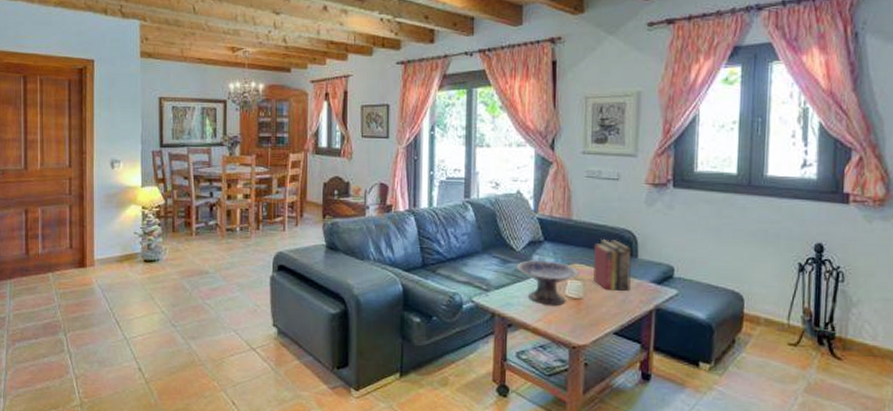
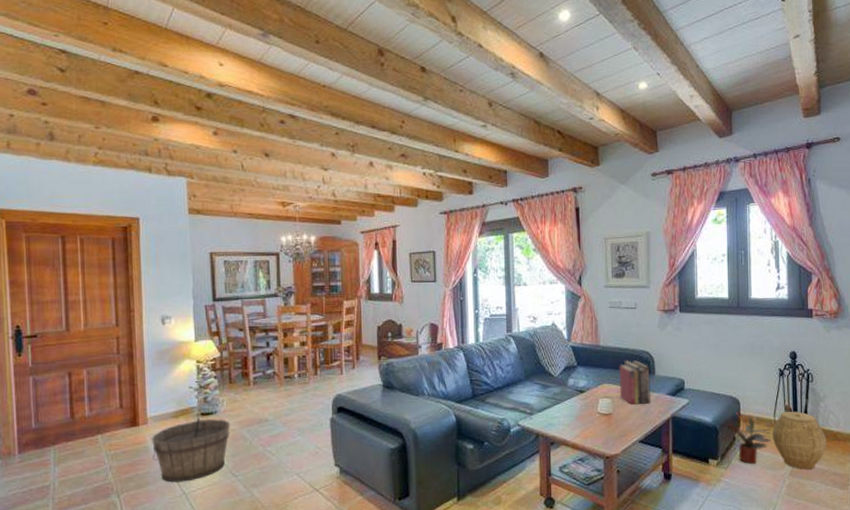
wooden bucket: none [98,259,172,327] -> present [152,412,231,483]
decorative bowl: present [517,260,580,306] -> none [556,383,609,422]
potted plant: none [727,310,784,374] -> present [728,412,772,465]
woven basket: none [784,314,858,388] -> present [772,411,827,470]

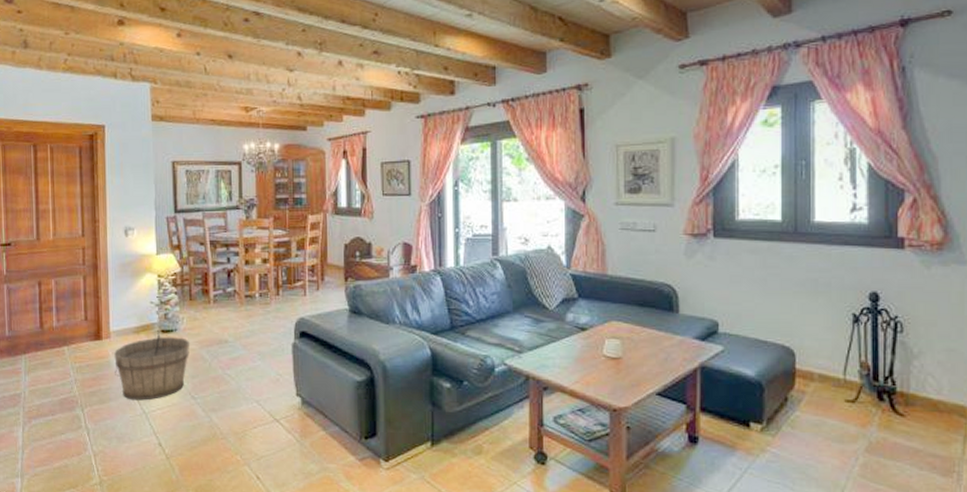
books: present [618,360,651,405] -> none [631,293,672,350]
potted plant: present [728,412,772,465] -> none [778,366,841,434]
woven basket: present [772,411,827,470] -> none [841,369,922,447]

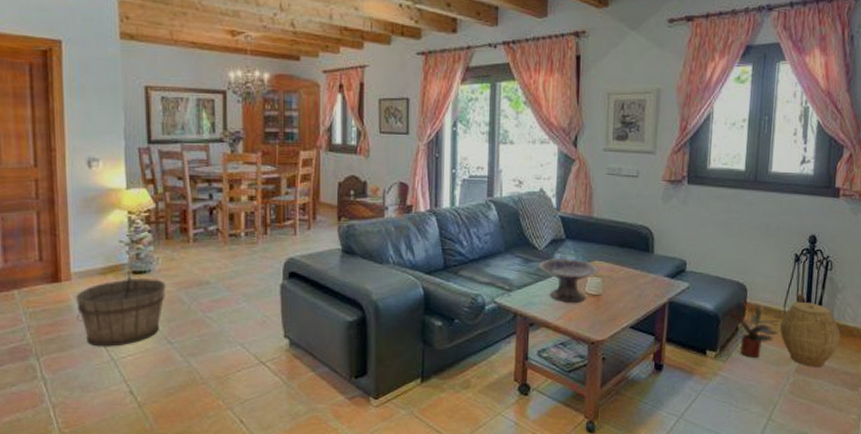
decorative bowl: none [551,319,618,366] -> present [539,259,599,303]
potted plant: none [778,366,841,434] -> present [732,300,780,359]
woven basket: none [841,369,922,447] -> present [780,301,841,367]

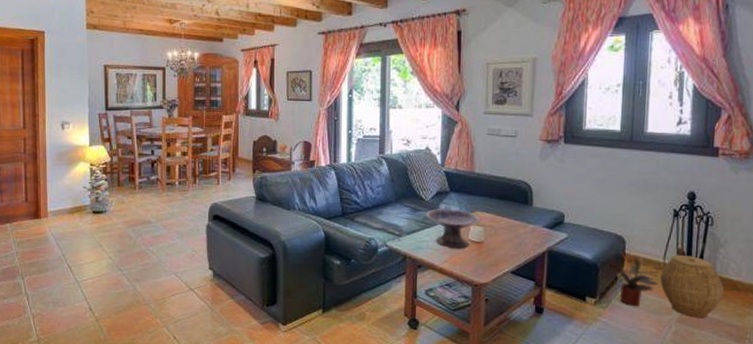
wooden bucket: present [76,270,167,347] -> none [51,210,118,271]

